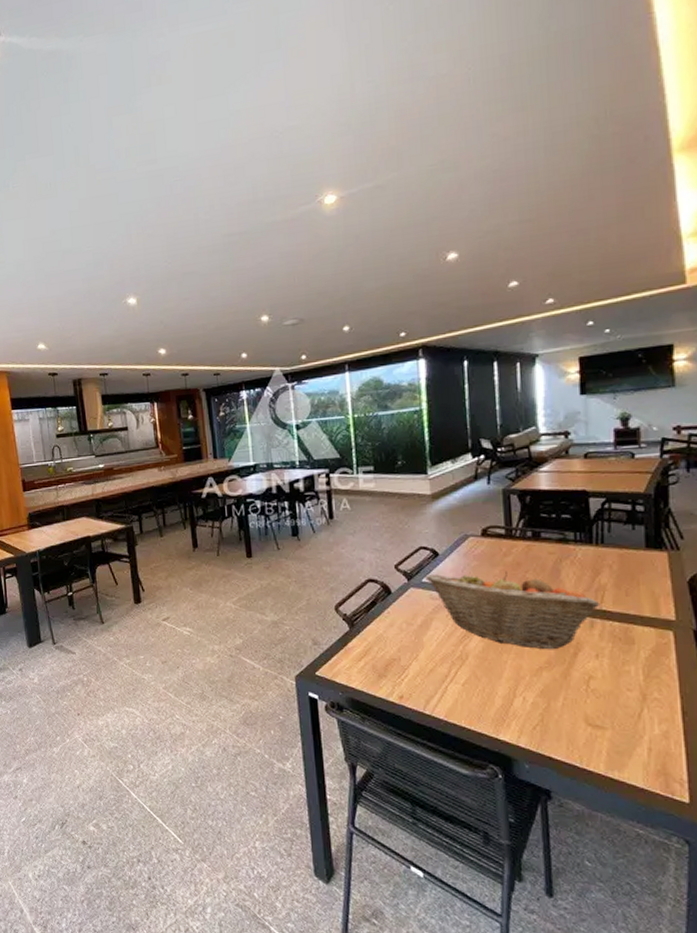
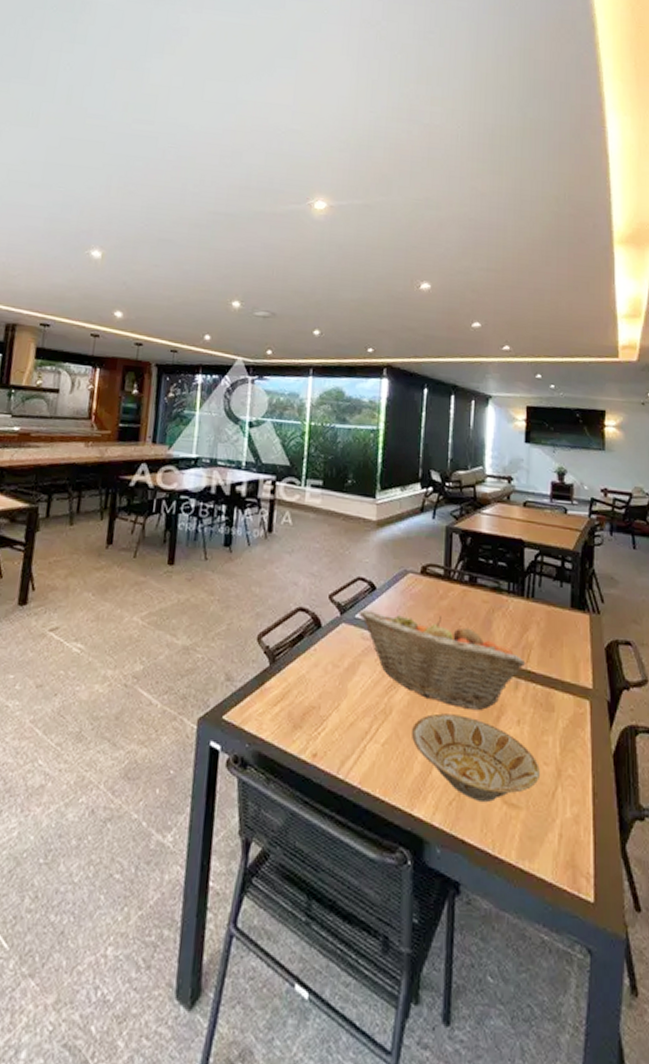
bowl: none [490,655,625,726] -> present [412,713,541,803]

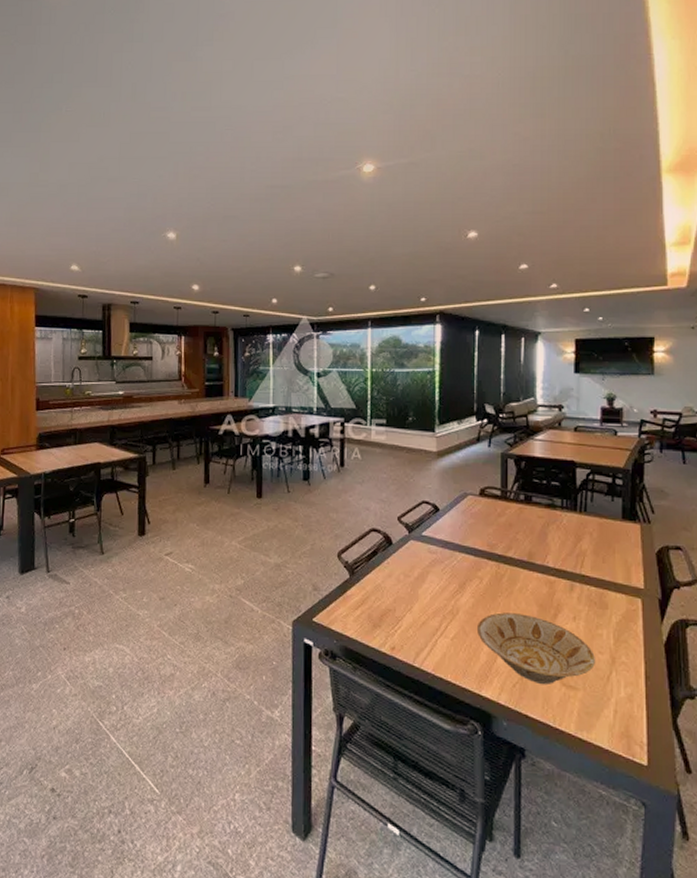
fruit basket: present [359,610,526,711] -> none [425,529,580,610]

